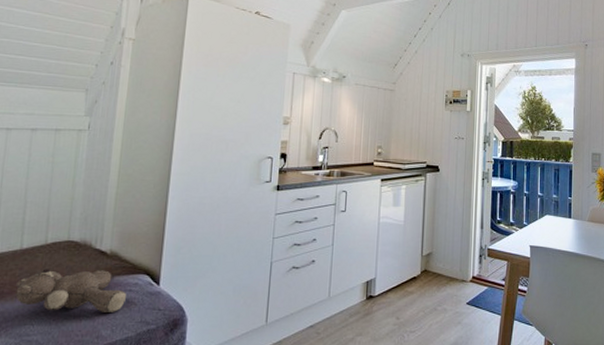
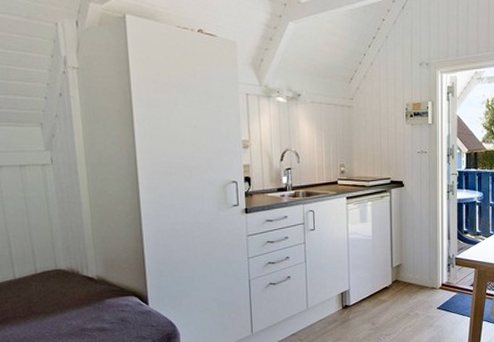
stuffed bear: present [15,269,126,312] -> none [18,294,120,332]

